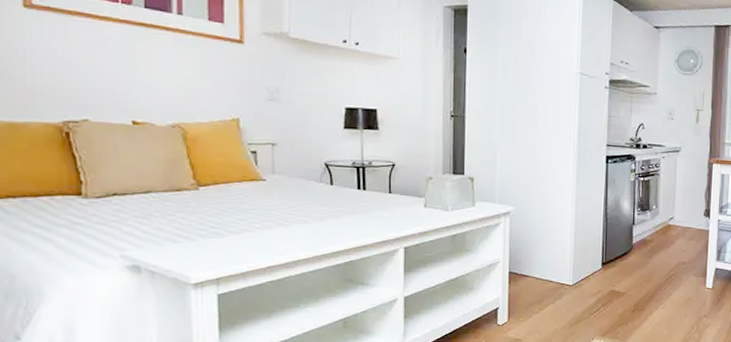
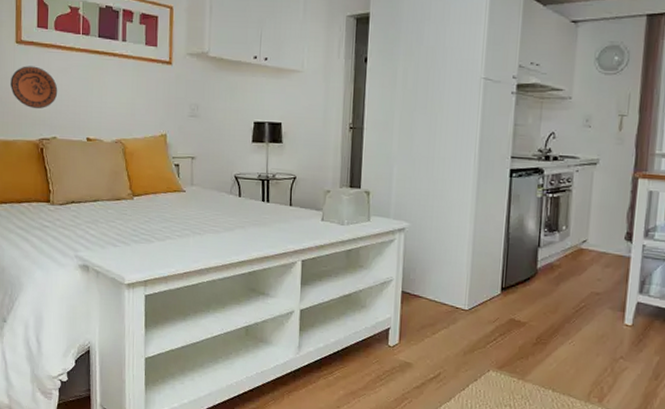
decorative plate: none [17,34,89,87] -> present [11,66,58,109]

